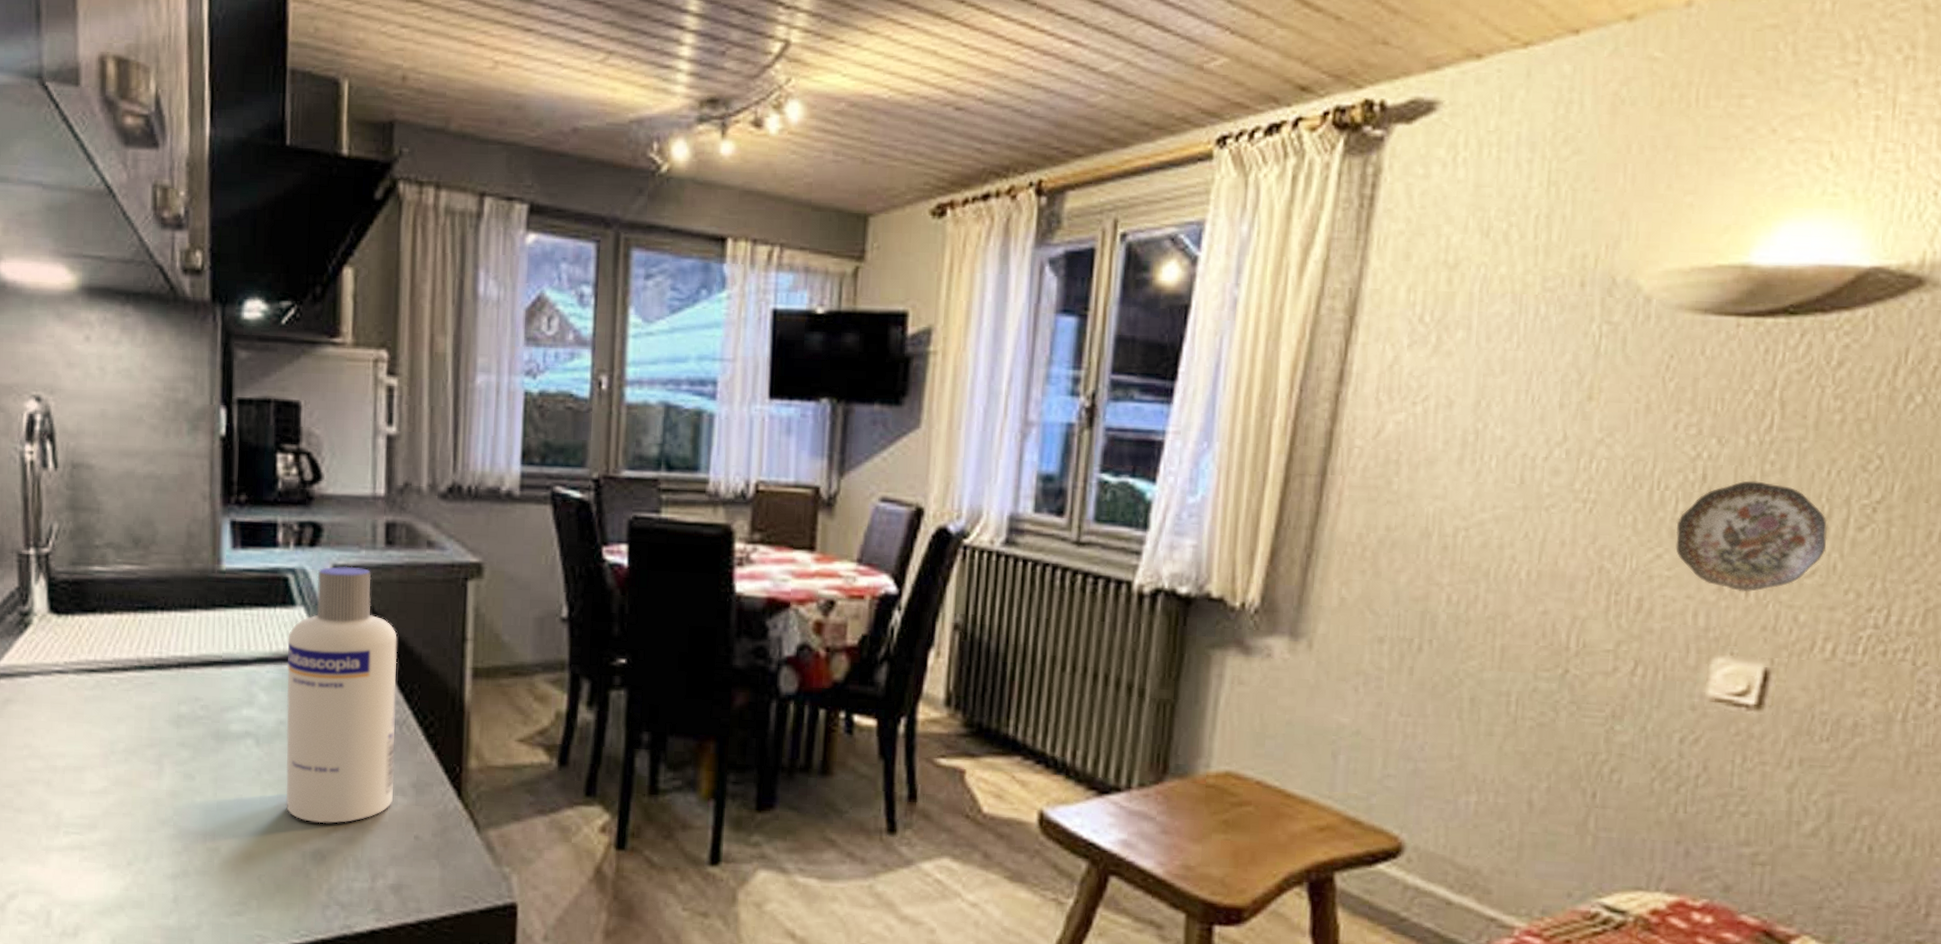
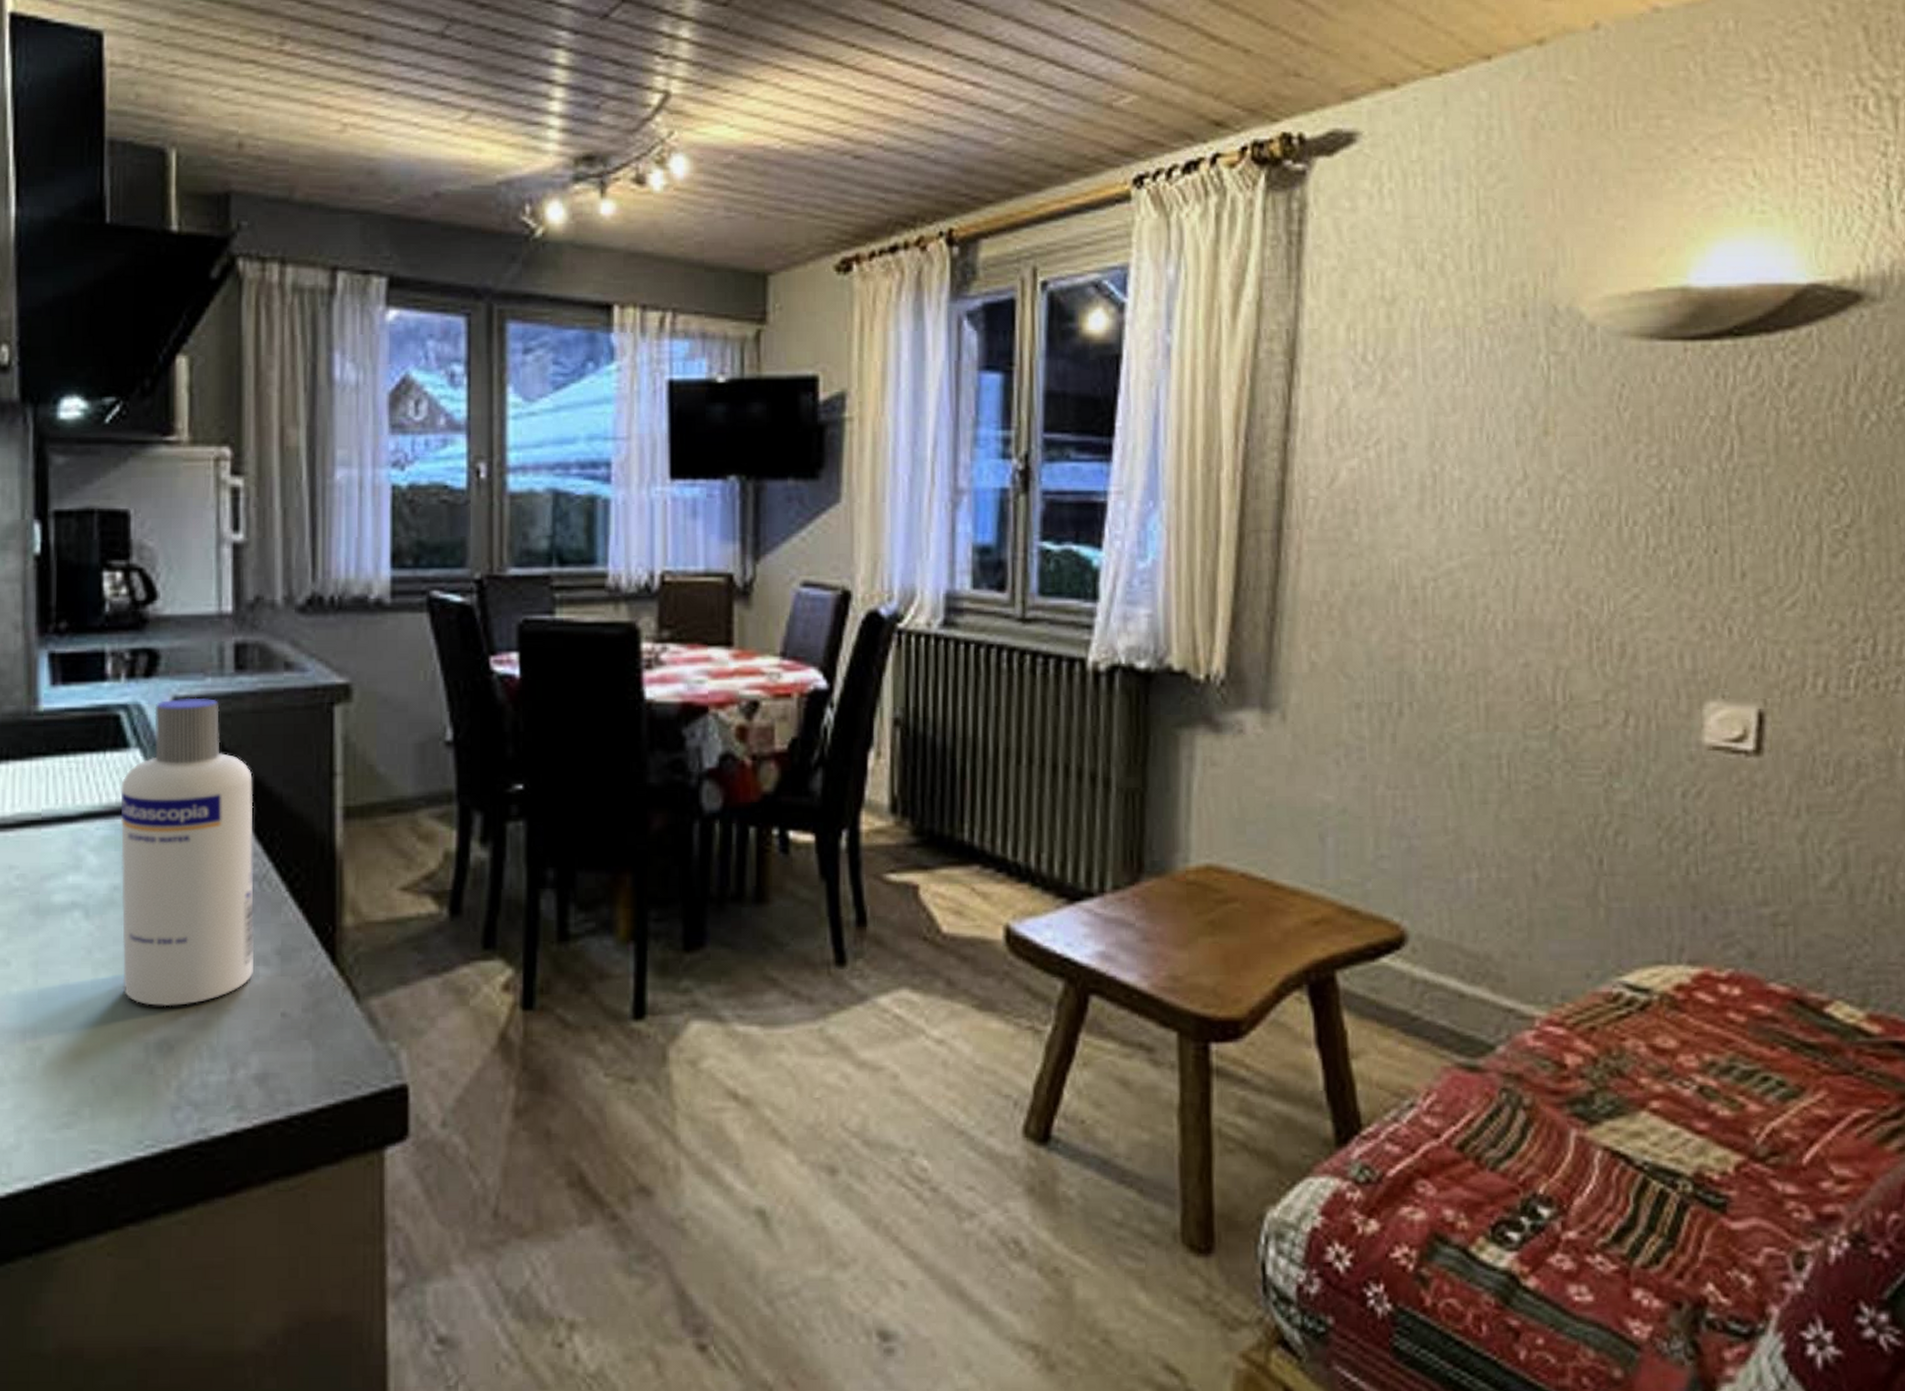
decorative plate: present [1675,480,1827,593] -> none [1649,511,1803,630]

